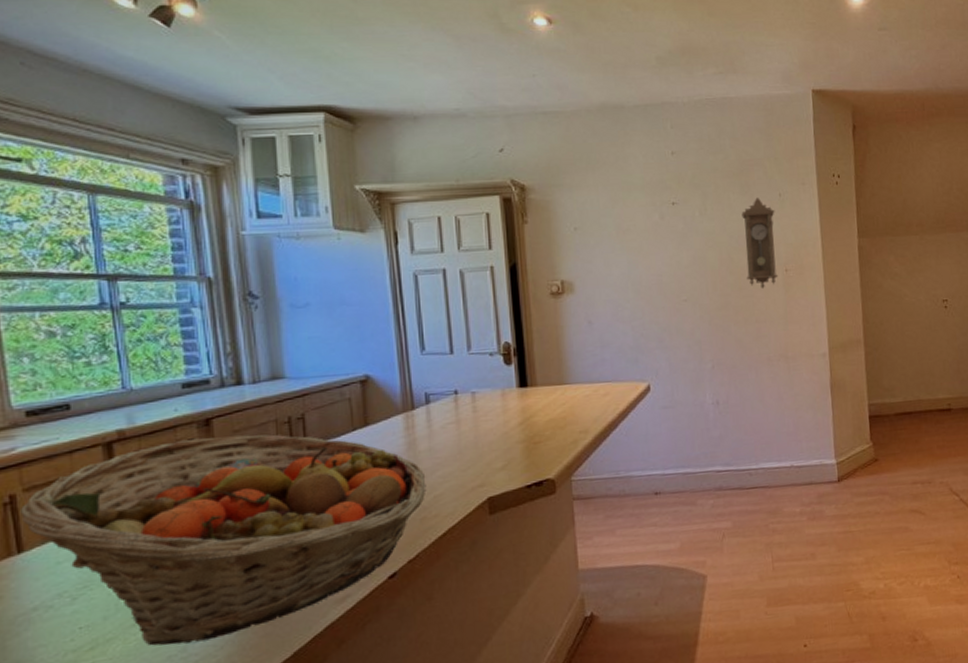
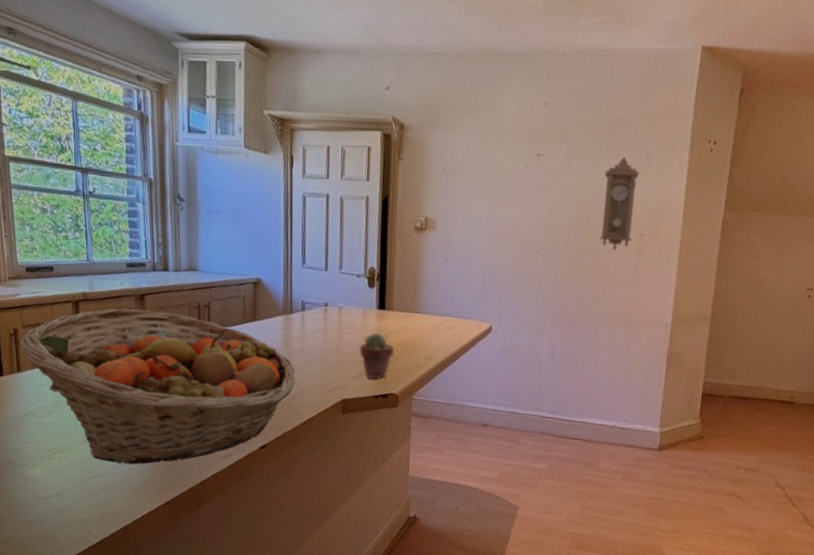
potted succulent: none [502,414,544,468] -> present [359,332,395,379]

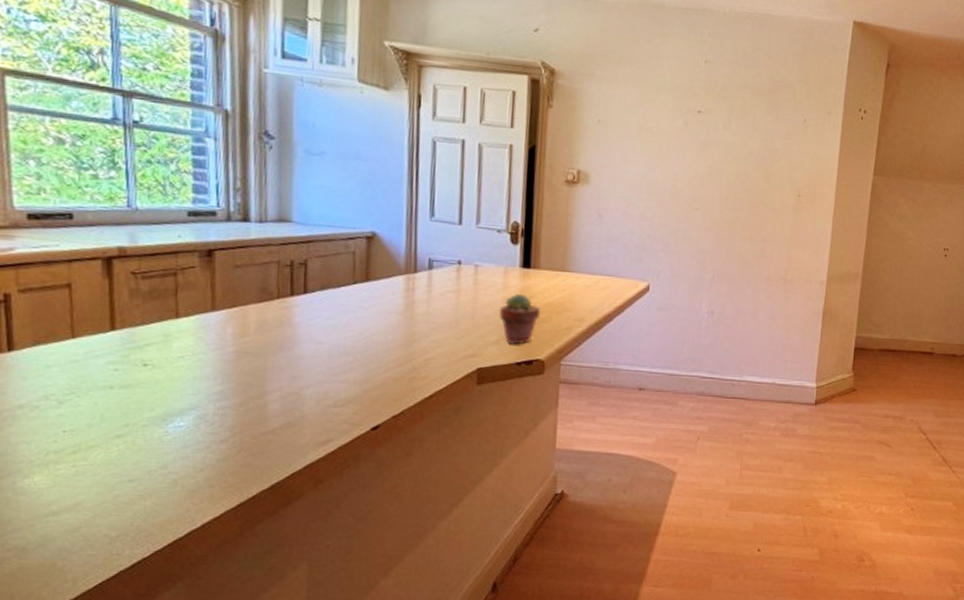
fruit basket: present [20,308,296,465] -> none [14,266,420,461]
pendulum clock: present [600,157,640,250] -> none [759,119,798,210]

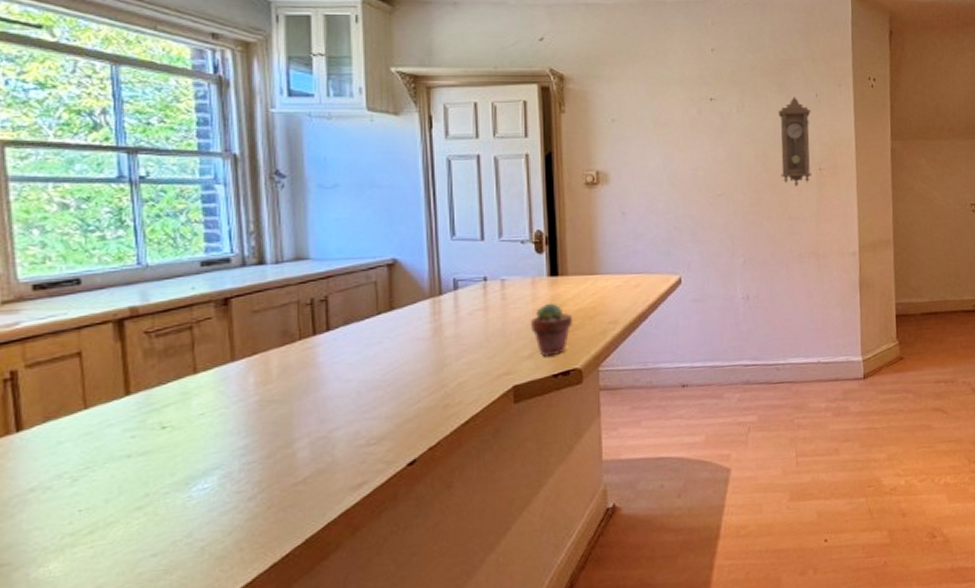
pendulum clock: none [759,119,798,210] -> present [778,97,812,186]

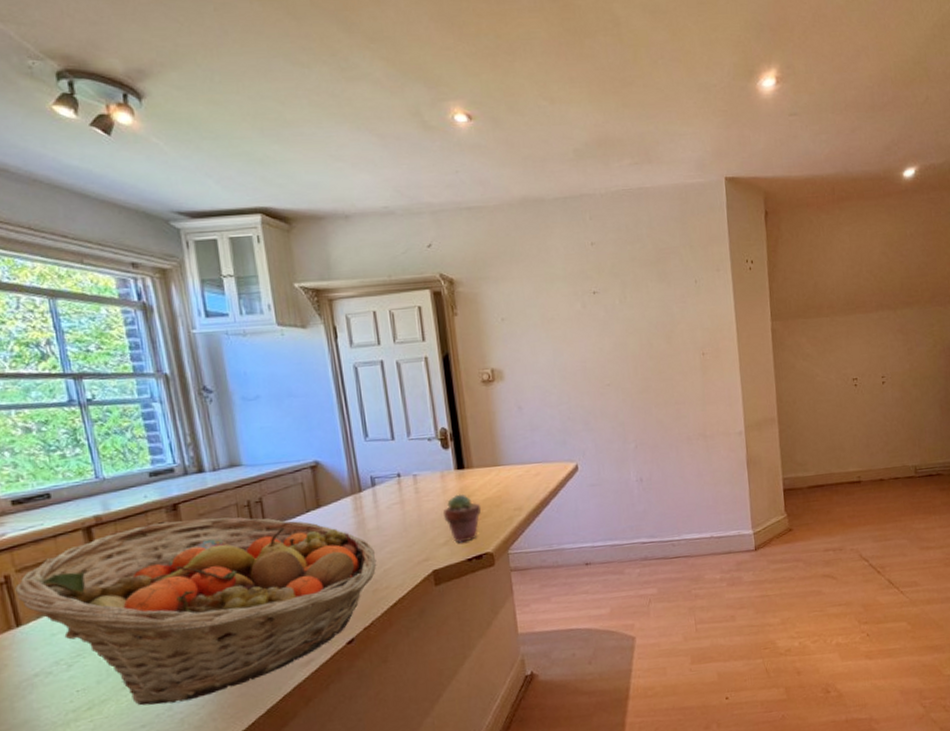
fruit basket: none [21,316,451,531] -> present [15,517,377,706]
pendulum clock: present [778,97,812,186] -> none [659,284,695,372]

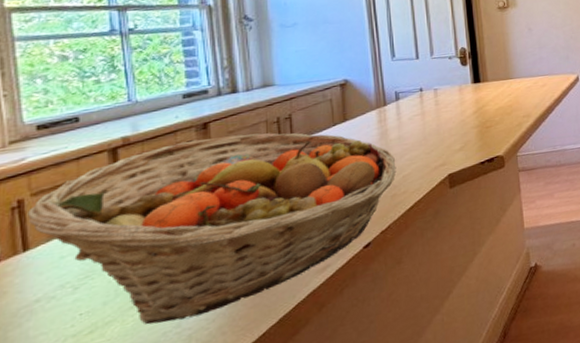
potted succulent: present [443,494,482,543] -> none [459,104,494,149]

